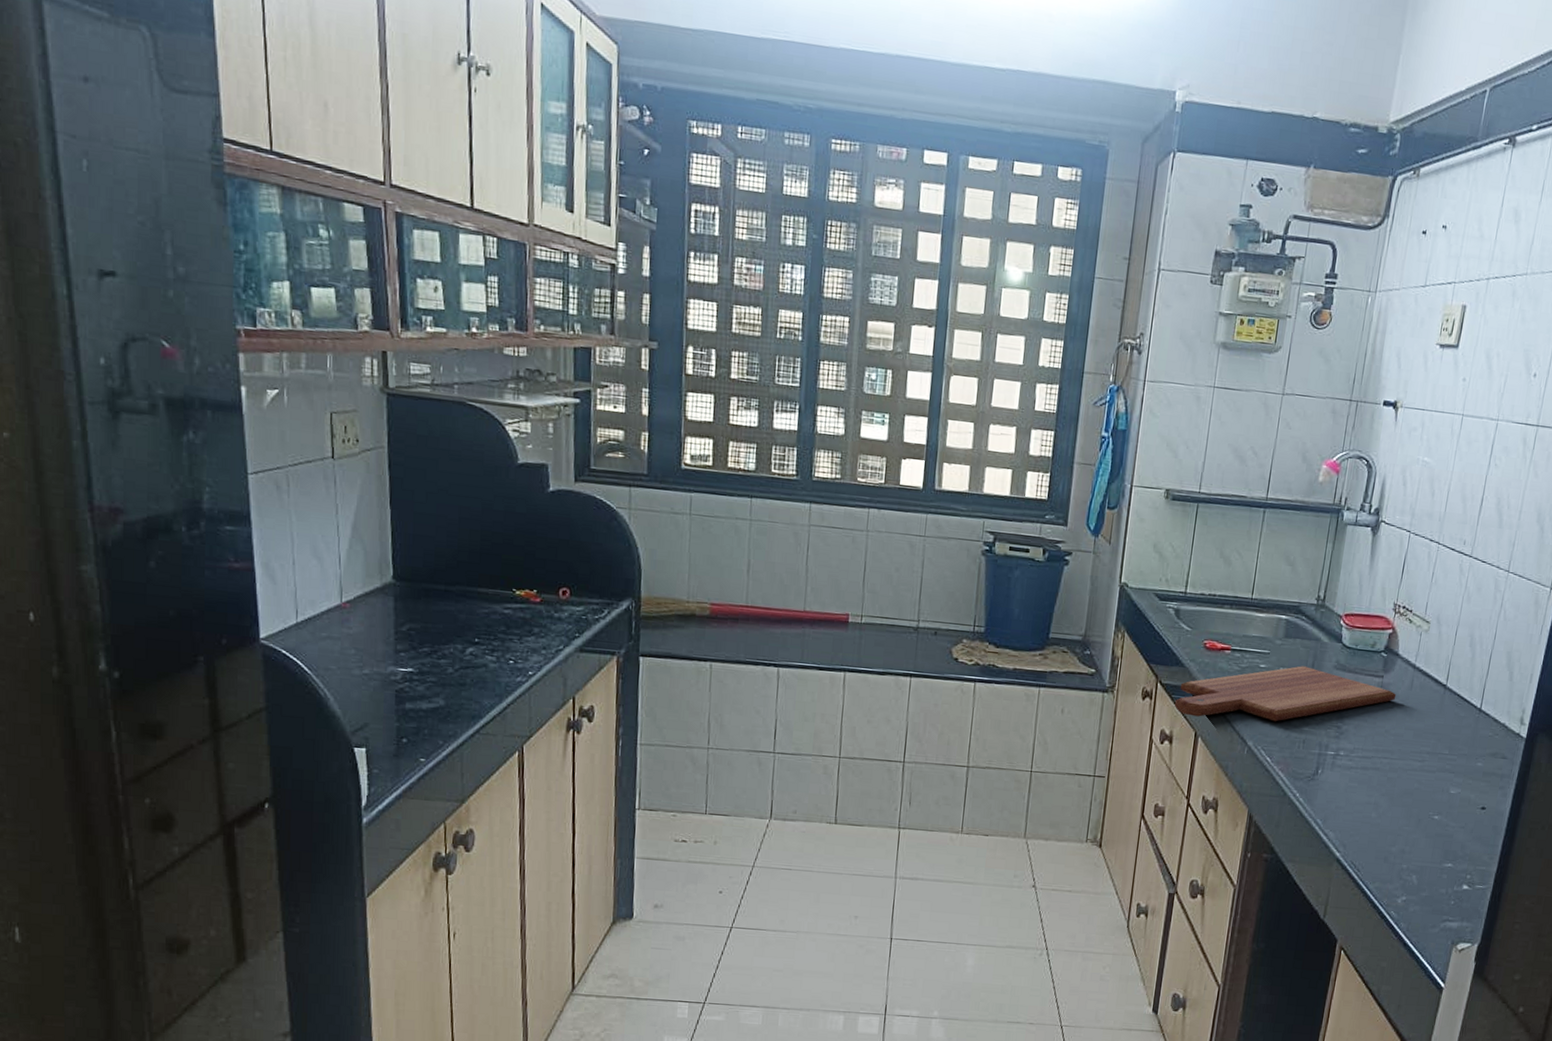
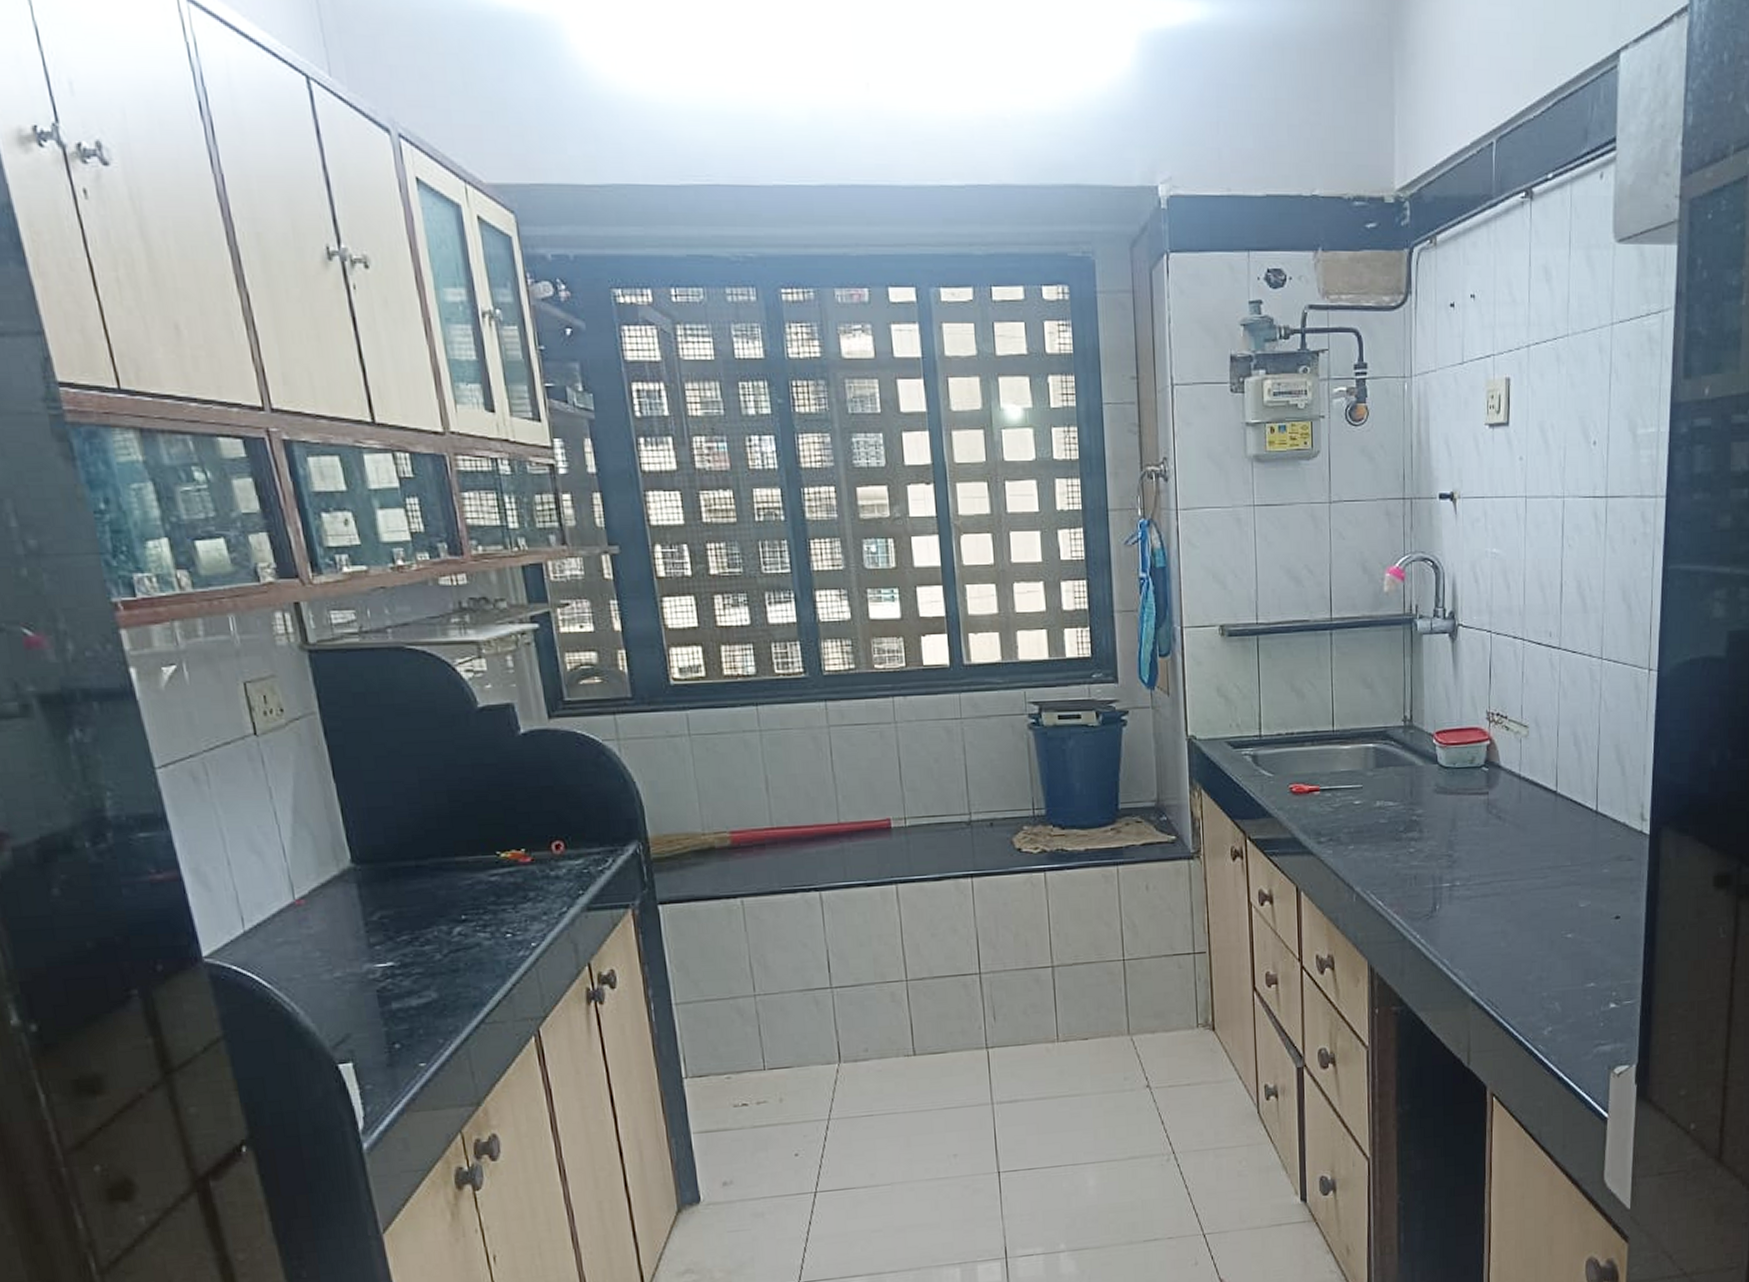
cutting board: present [1175,666,1397,722] -> none [1269,795,1506,870]

